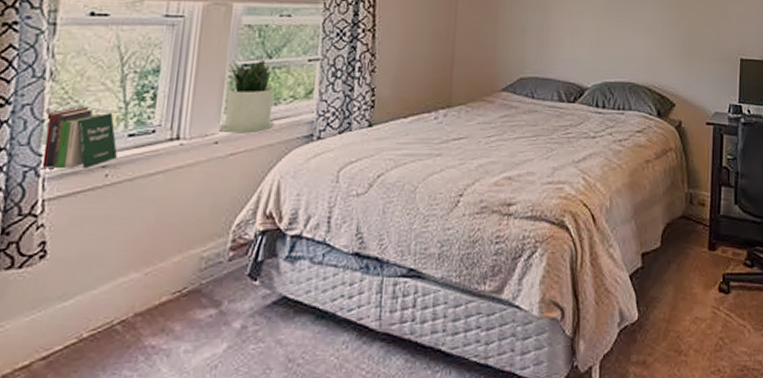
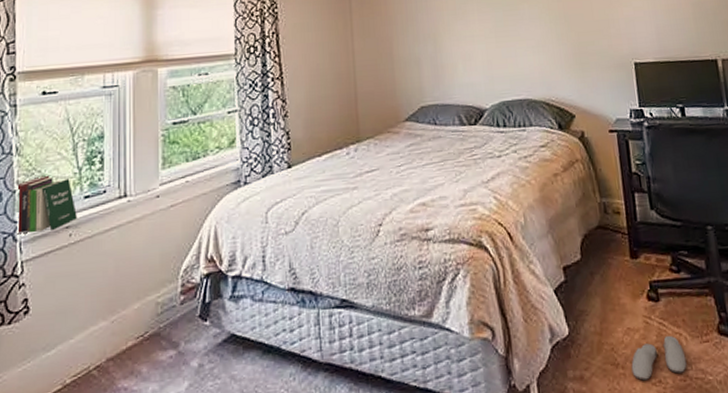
planter: present [218,59,276,134] -> none [158,116,207,187]
slippers: none [693,326,747,369] -> present [631,335,687,381]

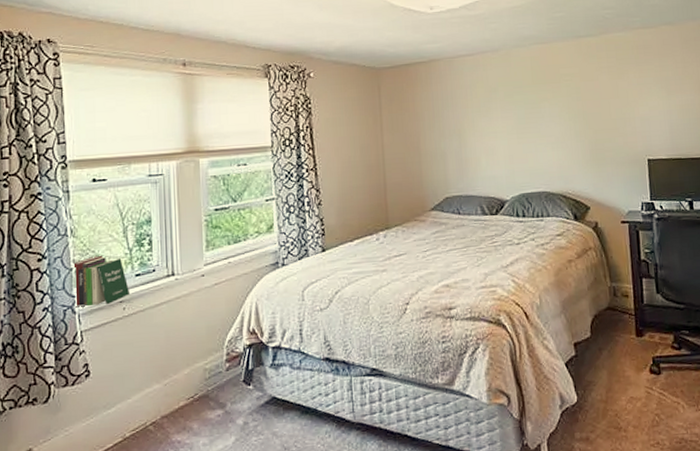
slippers: present [631,335,687,381] -> none [632,404,683,442]

